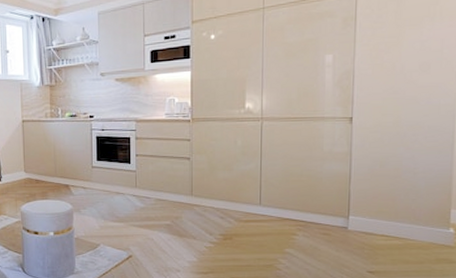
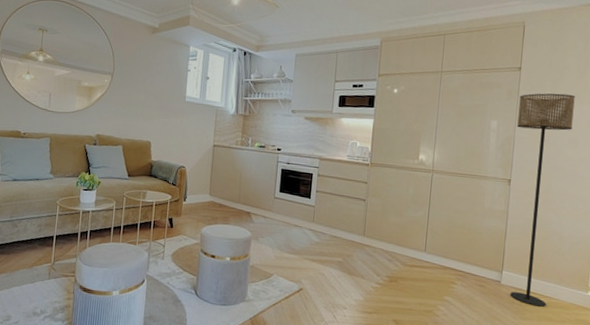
floor lamp: none [356,12,424,249] -> present [510,93,575,307]

